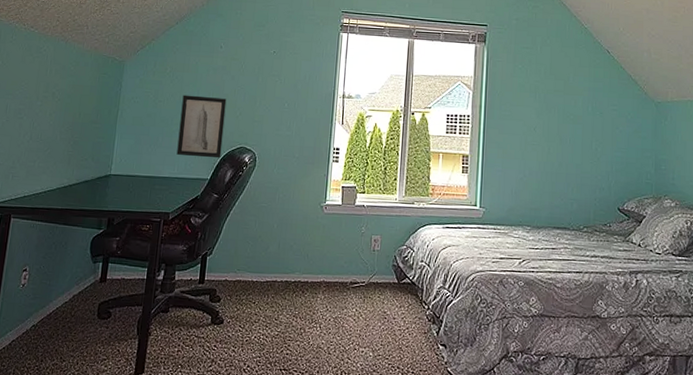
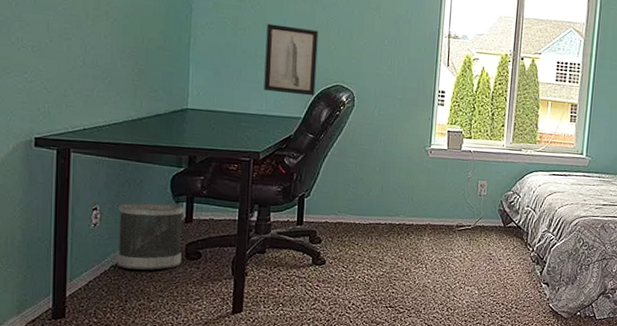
wastebasket: none [37,263,100,330] -> present [117,202,183,270]

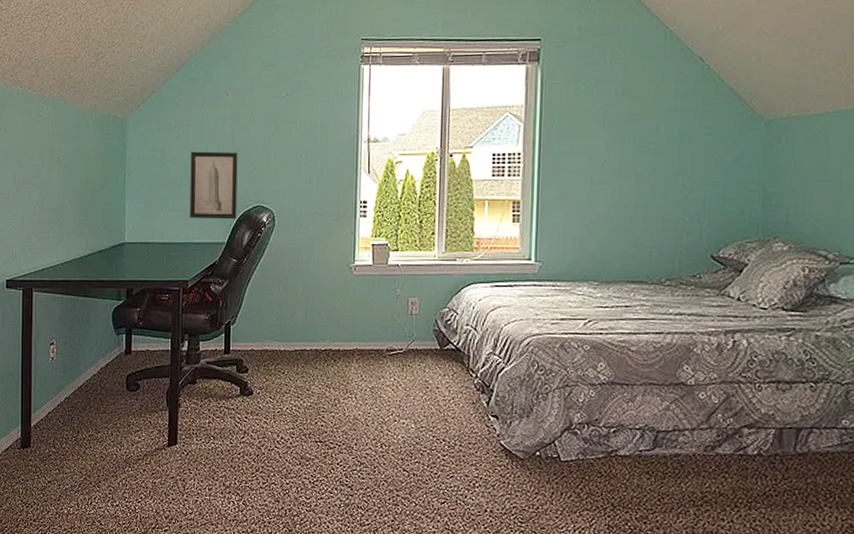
wastebasket: present [117,202,183,270] -> none [70,335,123,402]

